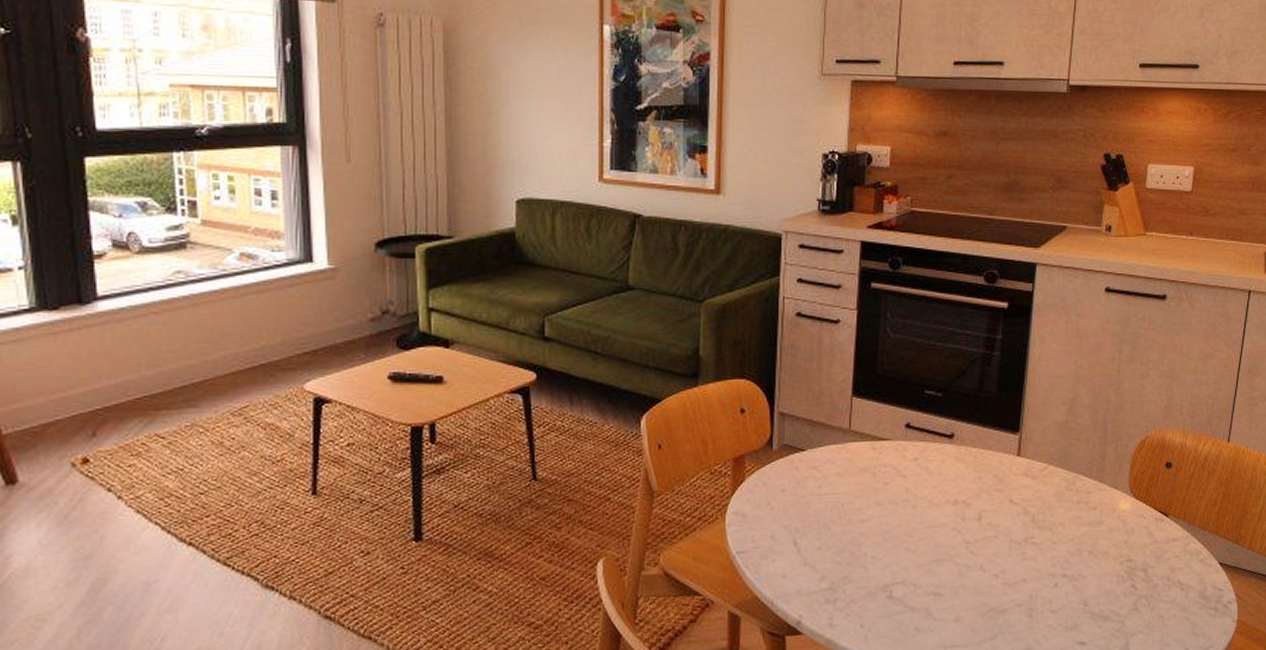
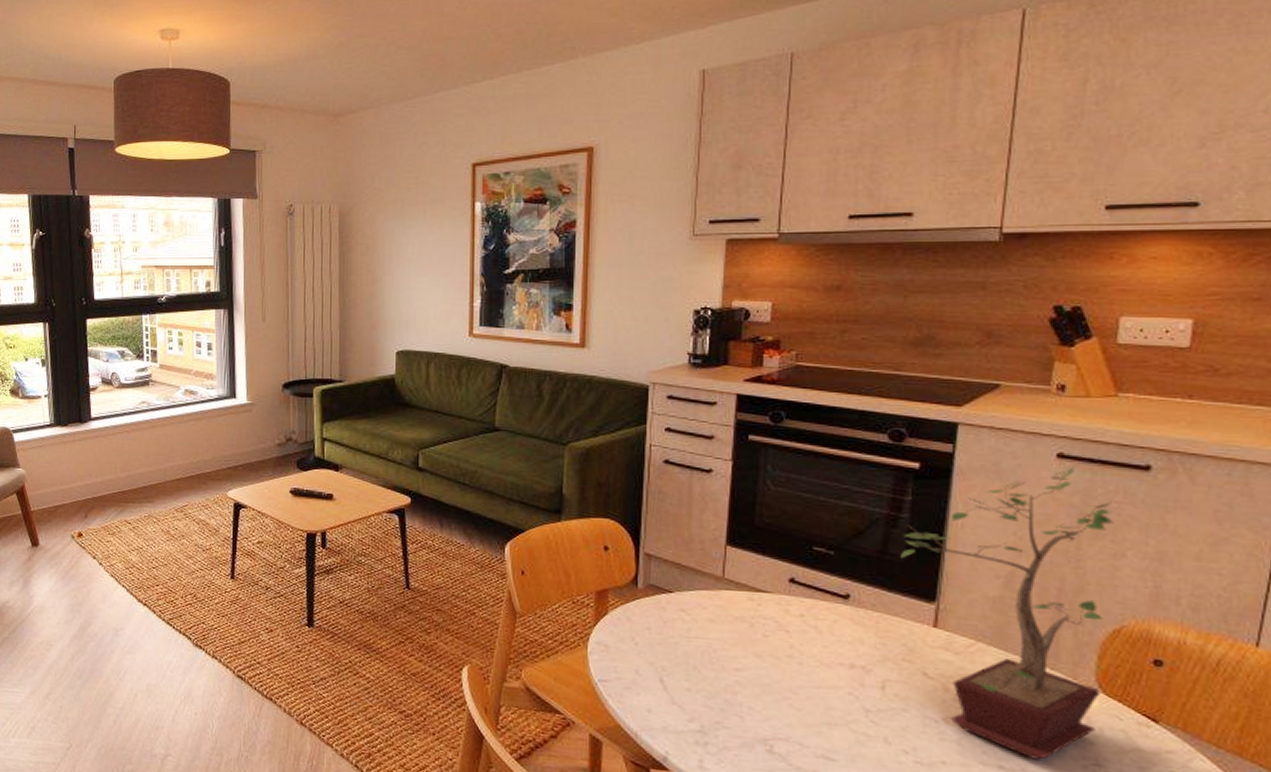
potted plant: none [994,295,1142,564] -> present [901,463,1114,760]

